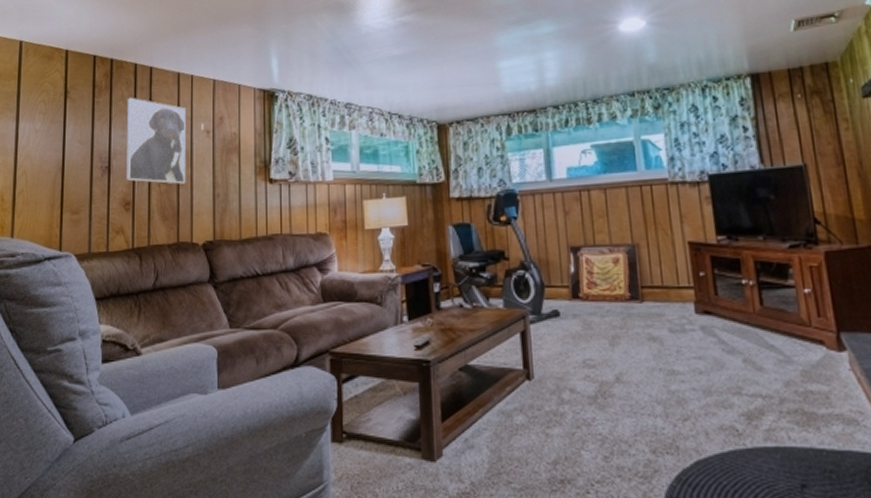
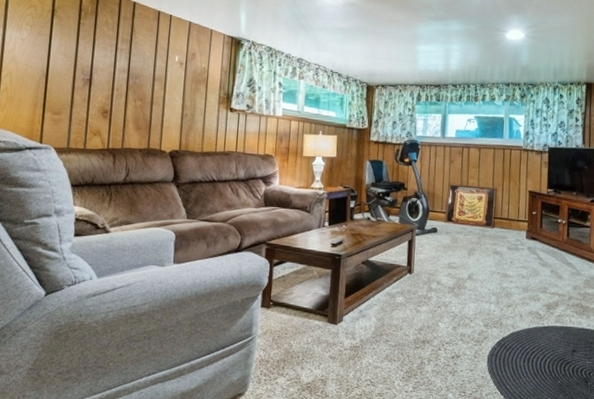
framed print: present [125,97,187,184] -> none [105,24,163,103]

